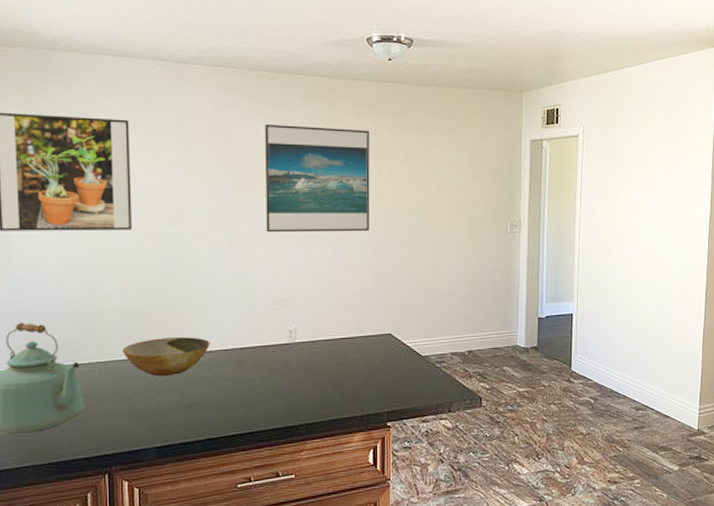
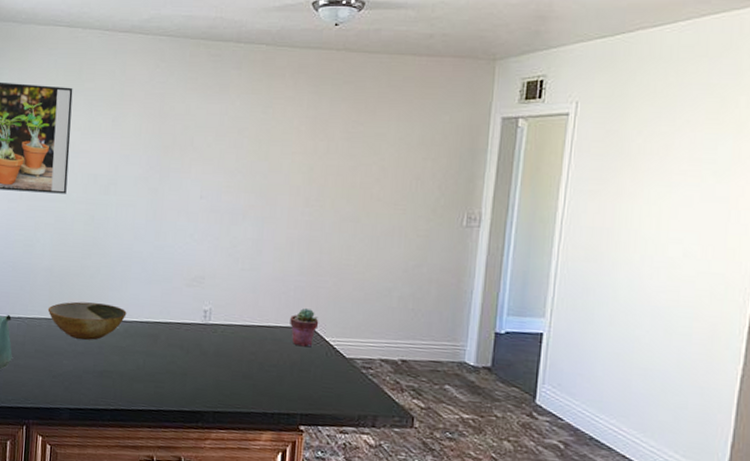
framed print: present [265,123,370,233] -> none [190,93,307,213]
potted succulent: none [371,317,396,352] -> present [290,308,319,347]

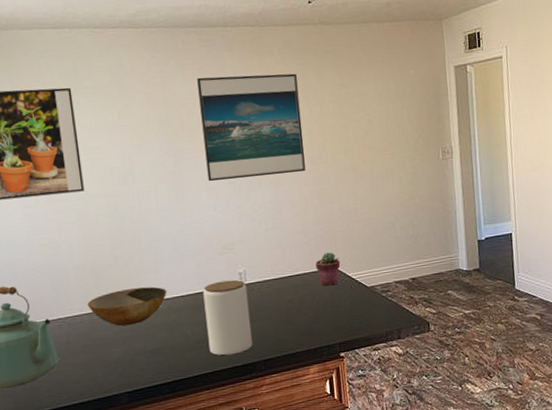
jar: none [158,314,210,397] -> present [203,279,253,356]
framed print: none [190,93,307,213] -> present [197,73,306,182]

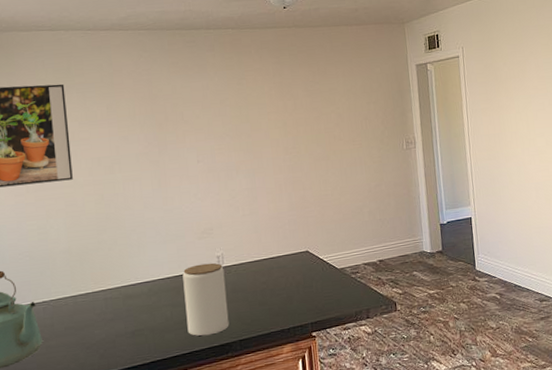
bowl: present [87,286,167,326] -> none [71,270,148,308]
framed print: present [197,73,306,182] -> none [181,71,280,171]
potted succulent: present [315,252,341,286] -> none [289,236,313,268]

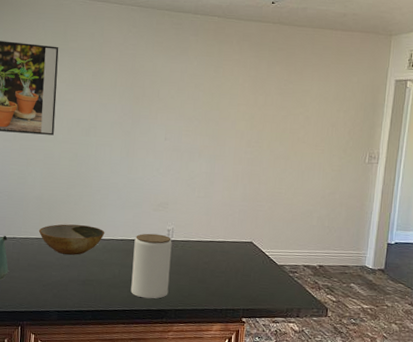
bowl: none [71,270,148,308] -> present [38,224,105,255]

